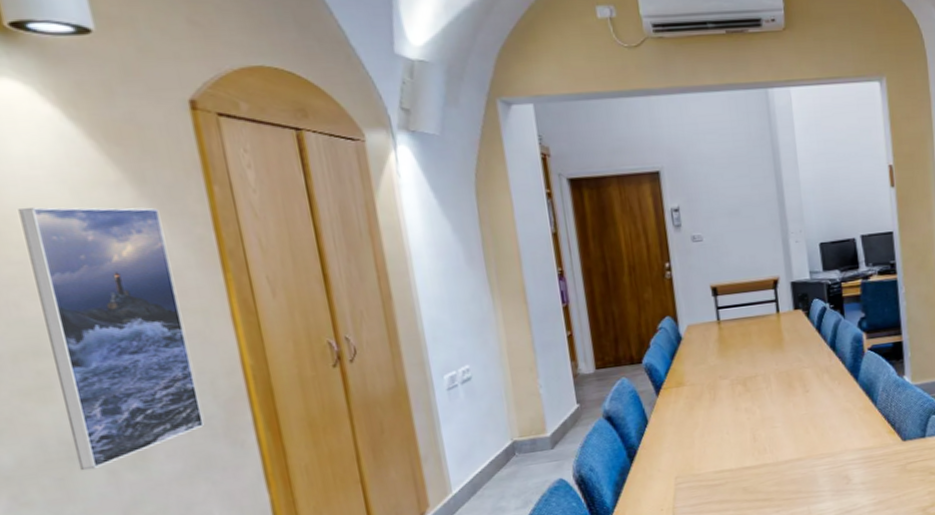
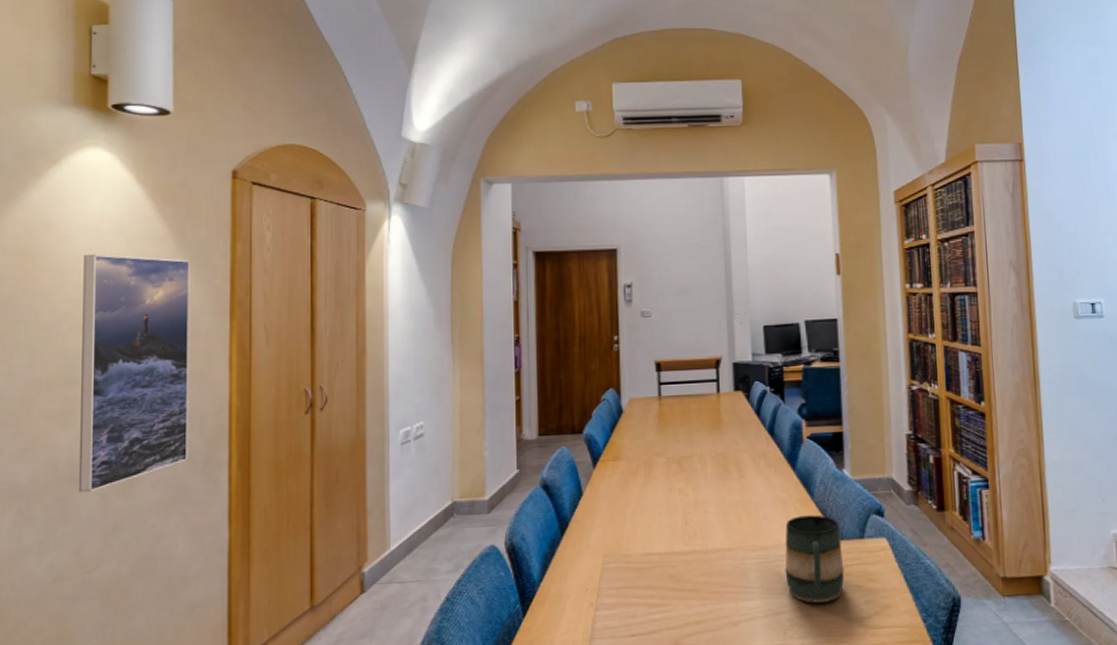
mug: none [851,420,909,500] -> present [785,515,845,603]

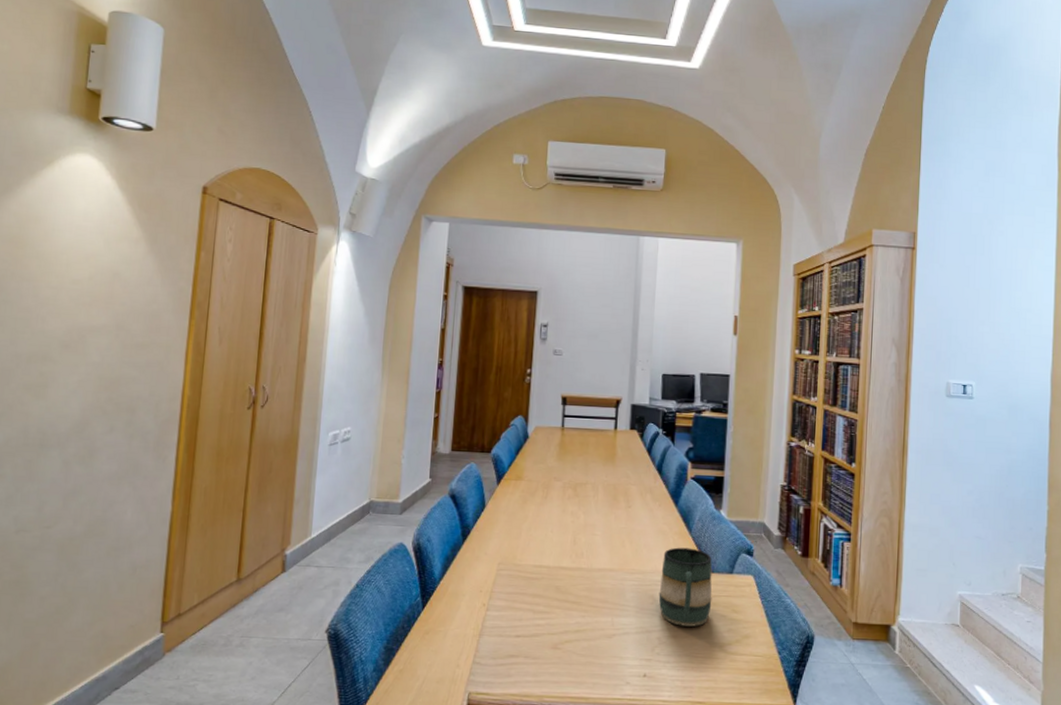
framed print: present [78,254,190,493] -> none [44,249,159,458]

